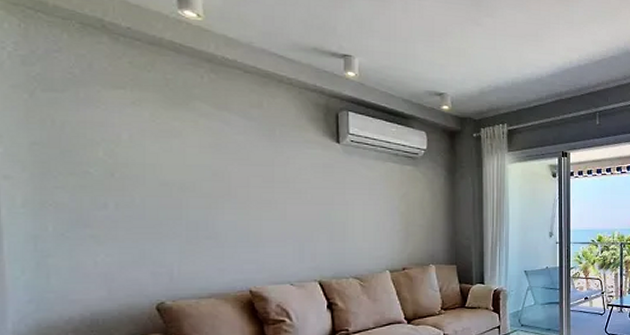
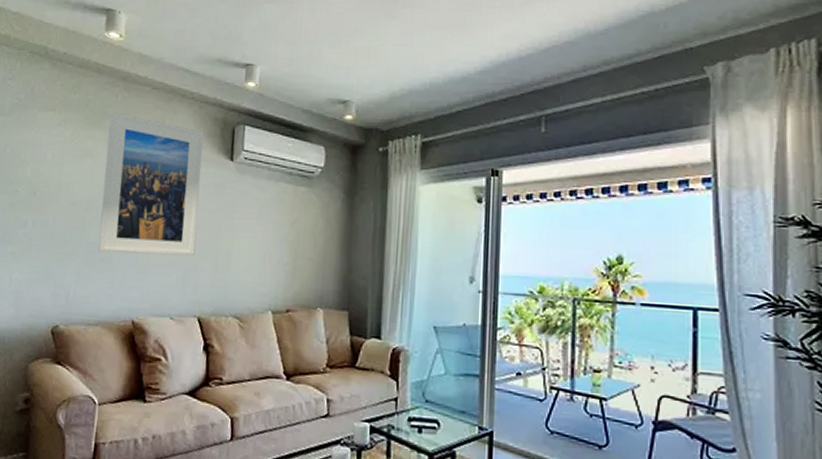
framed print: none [196,92,309,230] -> present [98,111,204,256]

